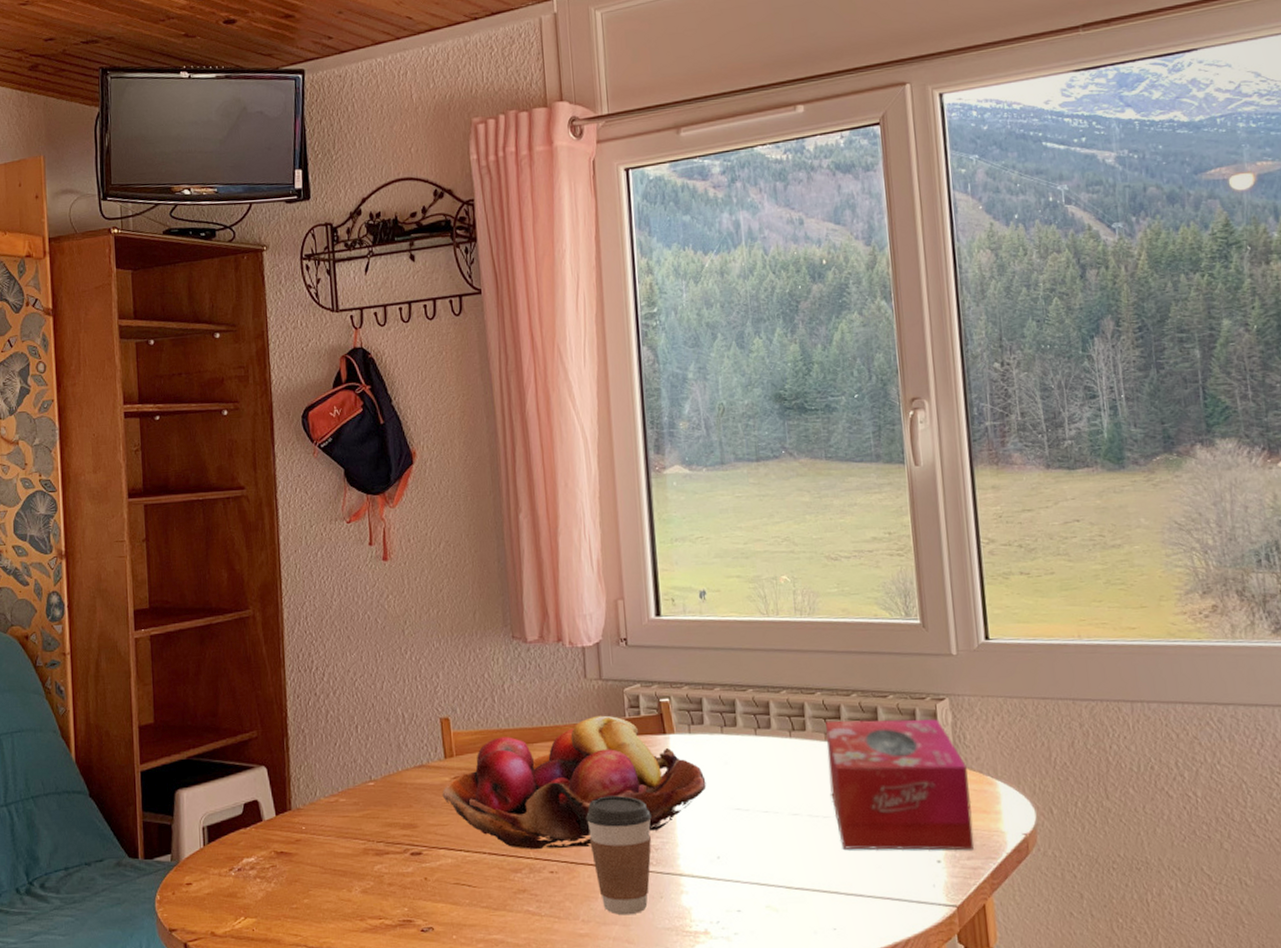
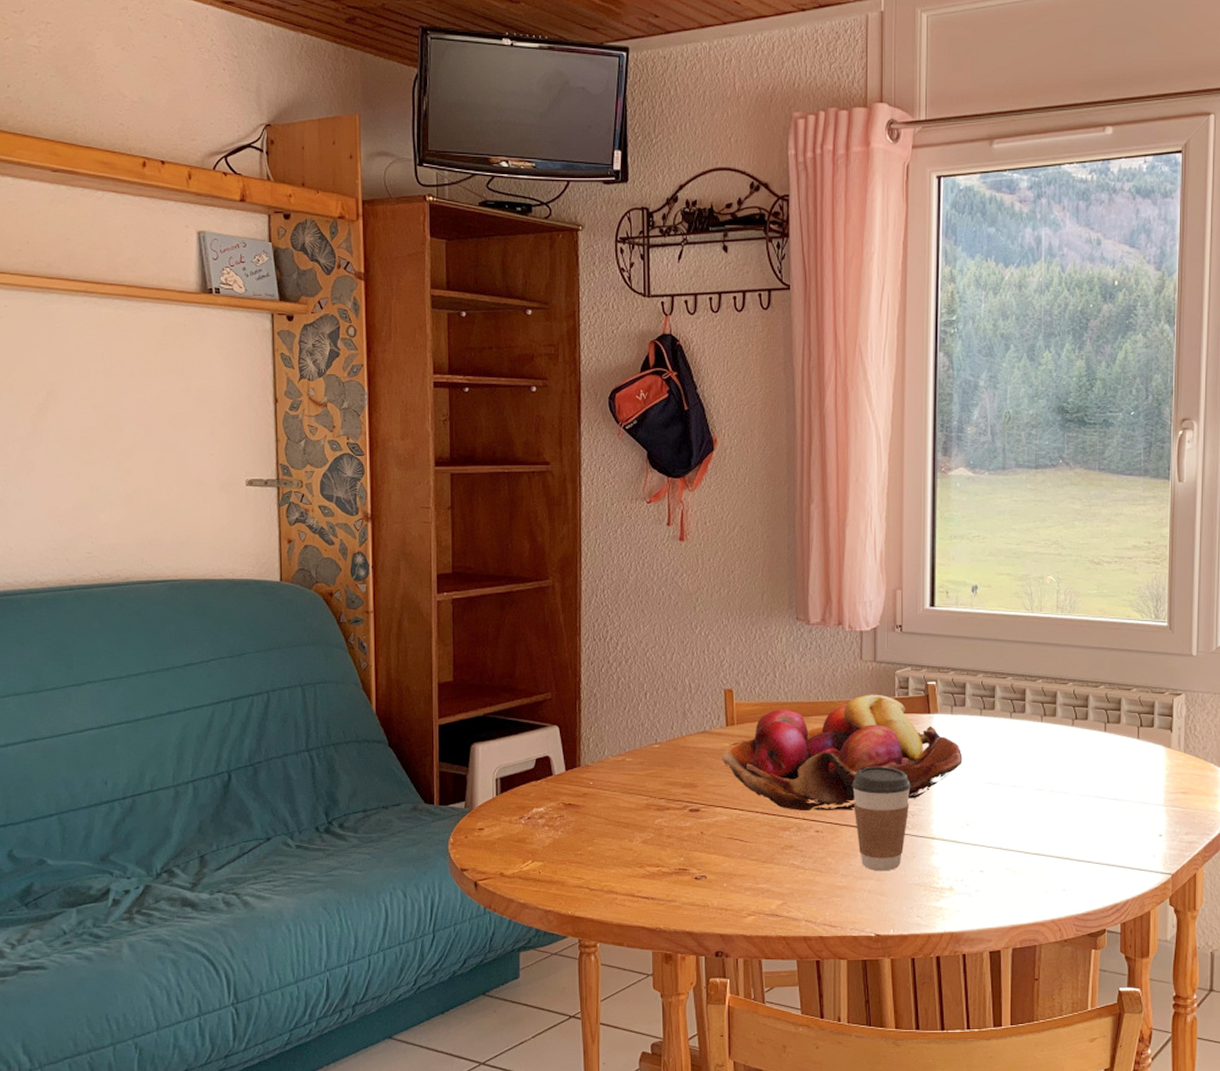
tissue box: present [826,718,975,851] -> none [1073,708,1195,827]

